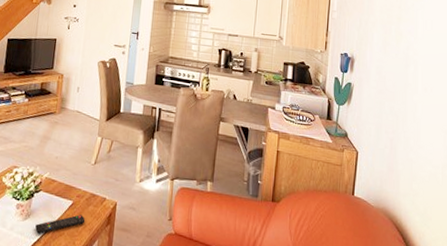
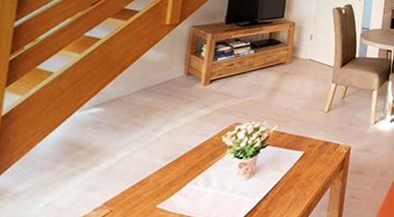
remote control: present [35,214,86,234] -> none [260,164,318,191]

